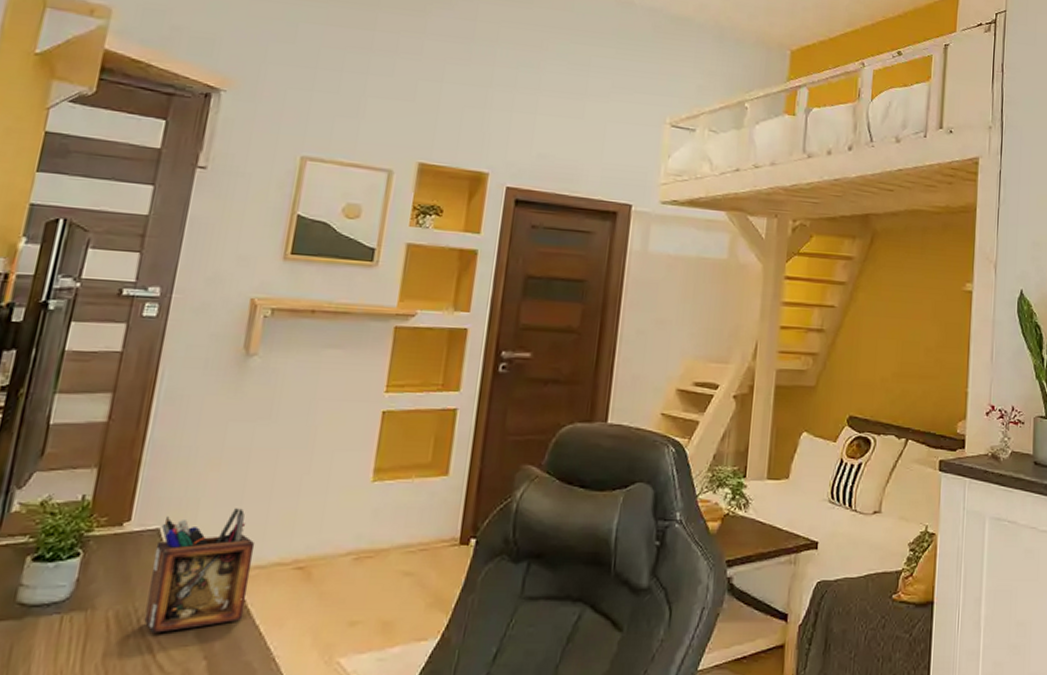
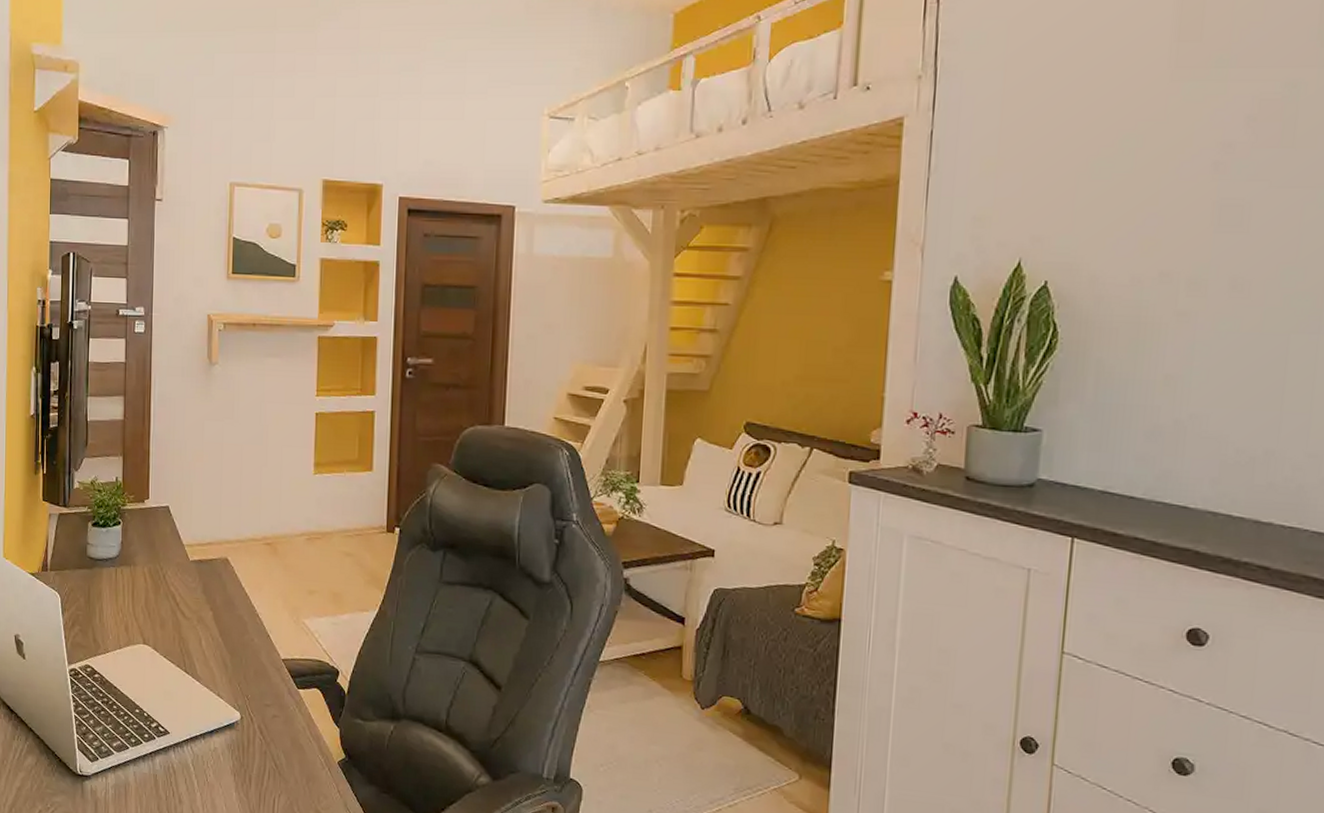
desk organizer: present [144,508,255,633] -> none [168,492,235,587]

